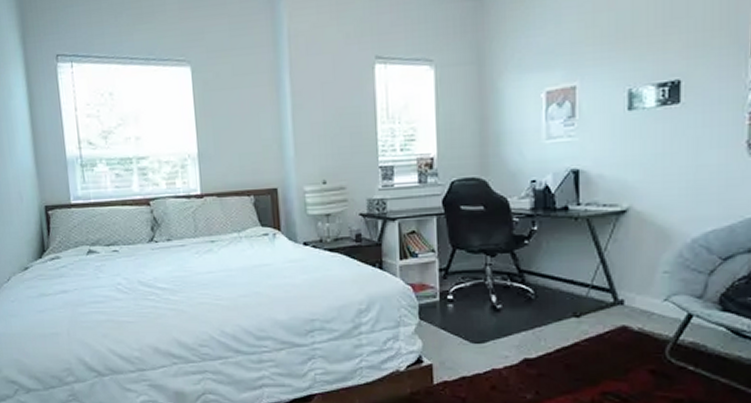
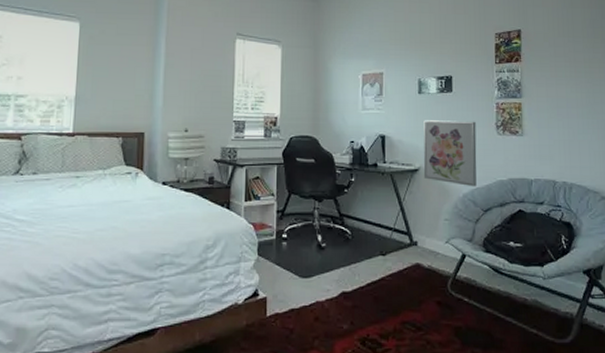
wall art: none [634,140,715,230] -> present [423,120,477,187]

